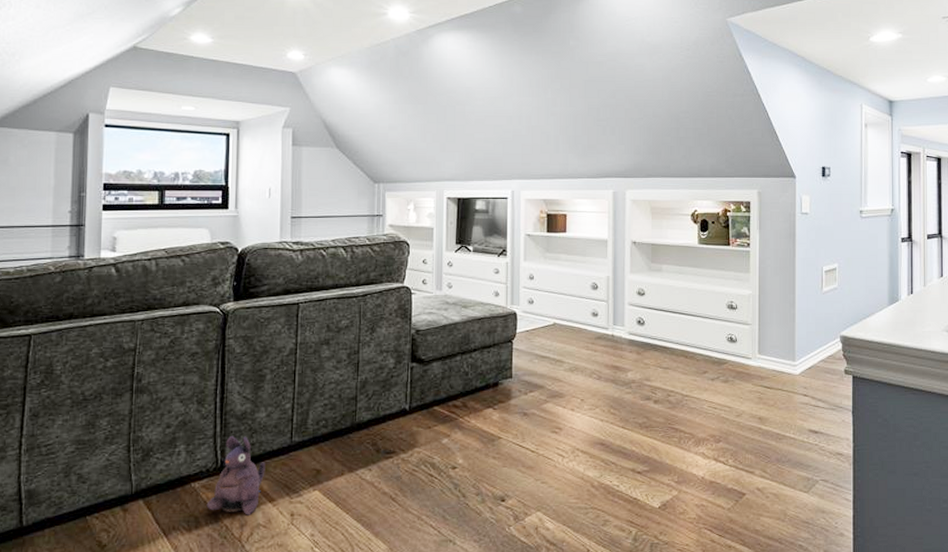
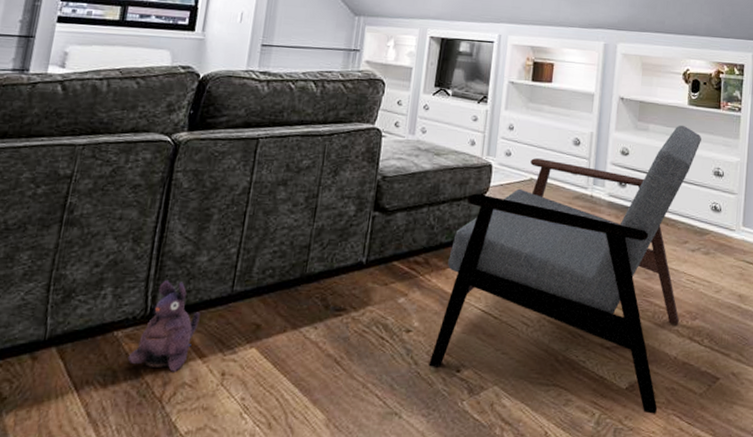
armchair: none [475,263,713,529] -> present [428,125,701,414]

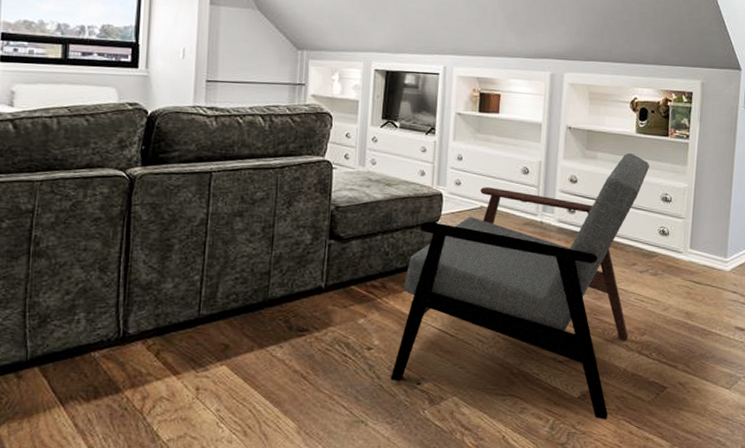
plush toy: present [127,279,201,372] -> none [106,305,171,388]

